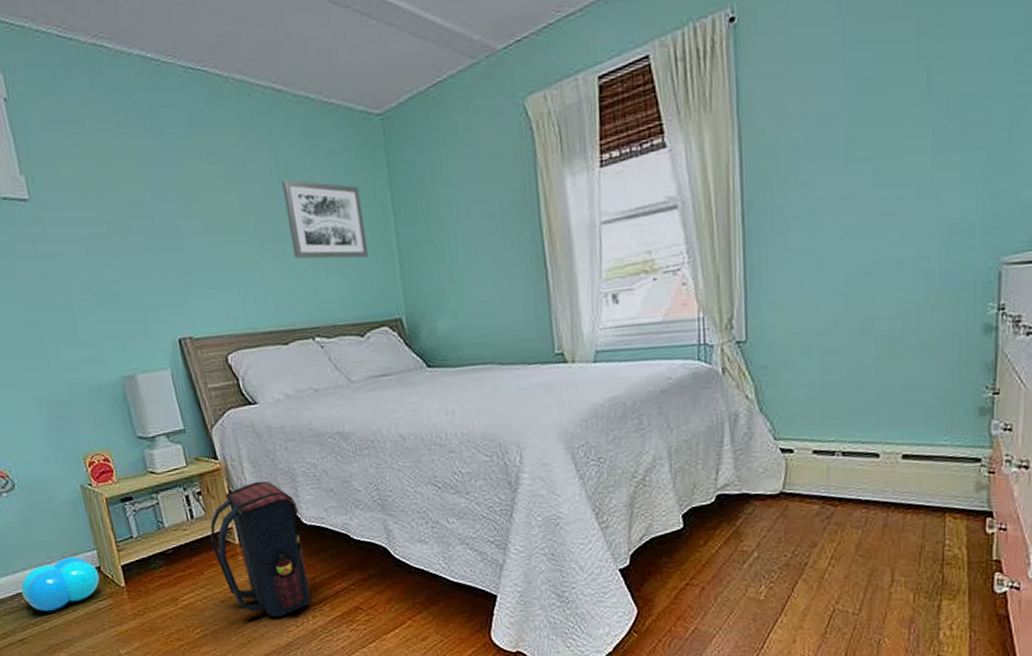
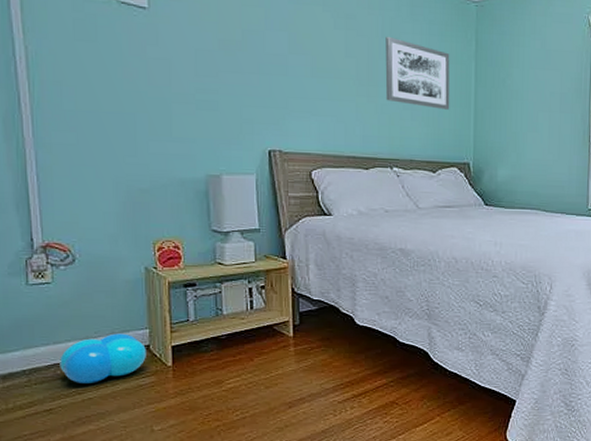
satchel: present [210,481,311,618] -> none [265,282,353,406]

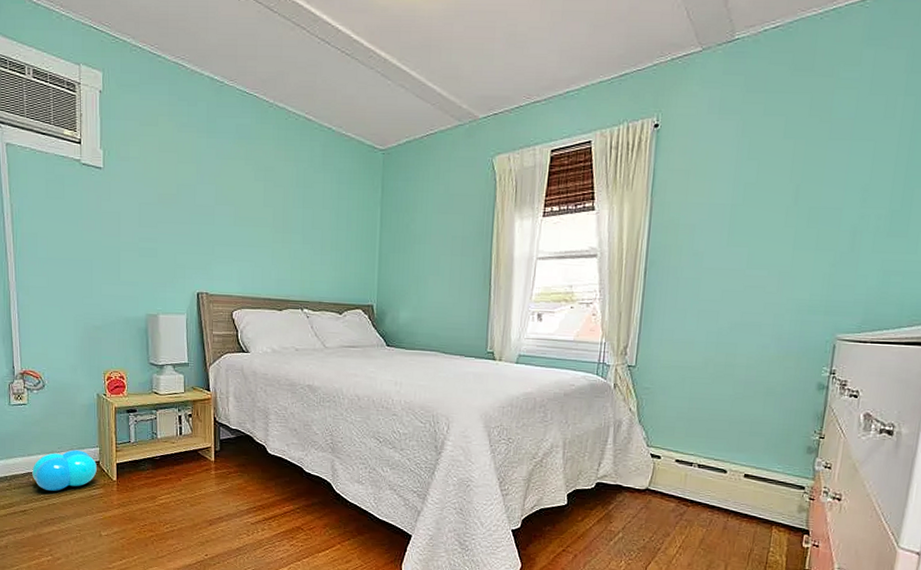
wall art: present [385,36,450,110] -> none [298,186,357,254]

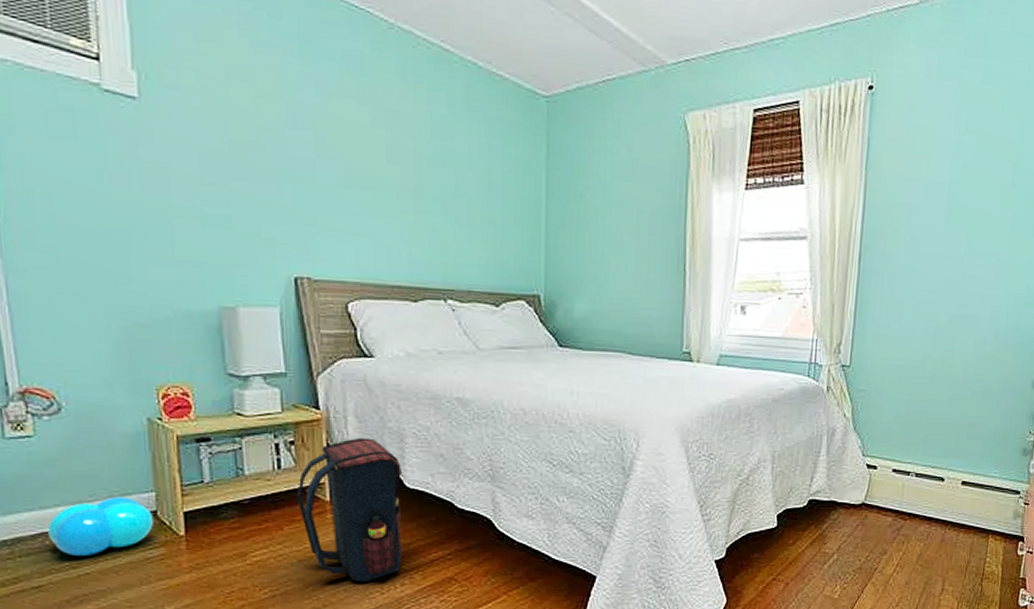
satchel: none [191,413,266,526] -> present [296,437,402,583]

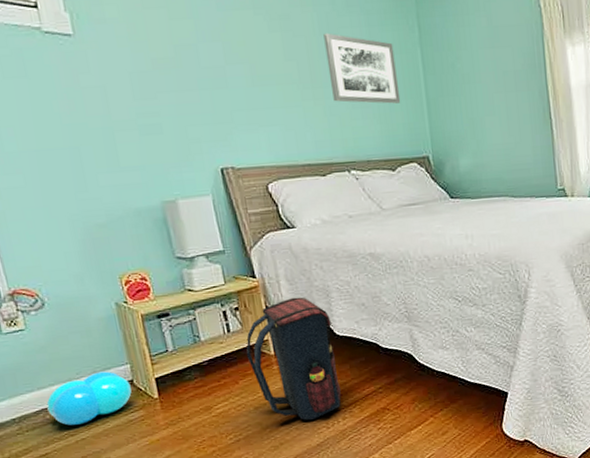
wall art: none [436,137,516,230] -> present [323,32,401,104]

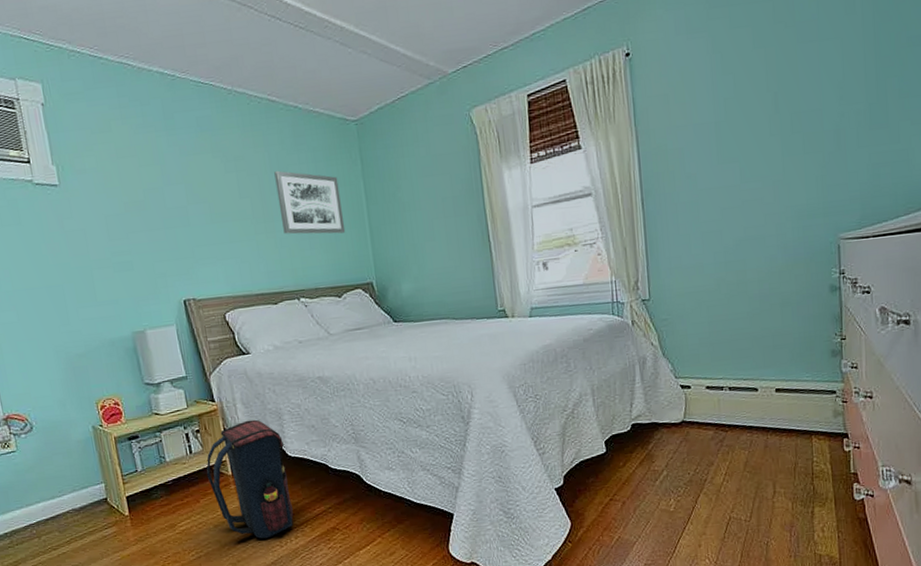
ball: present [46,371,132,426] -> none [33,489,106,541]

